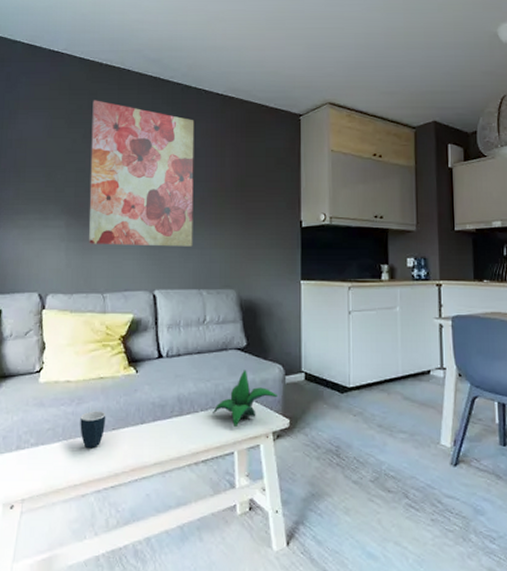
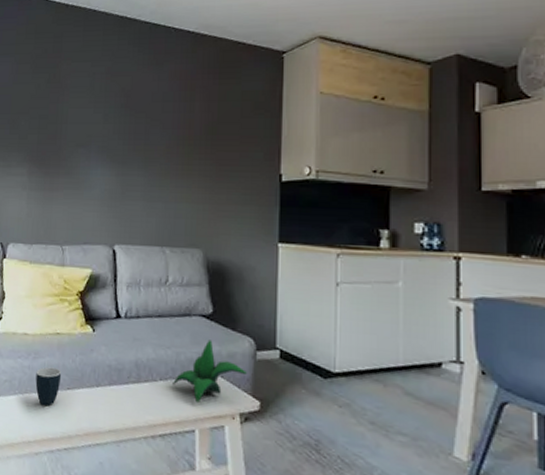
wall art: present [88,100,195,247] -> none [50,43,162,200]

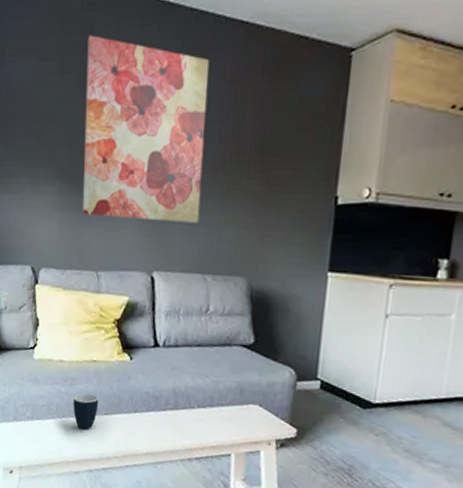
wall art: none [50,43,162,200] -> present [82,35,210,223]
succulent plant: present [173,340,247,404] -> none [210,369,286,430]

